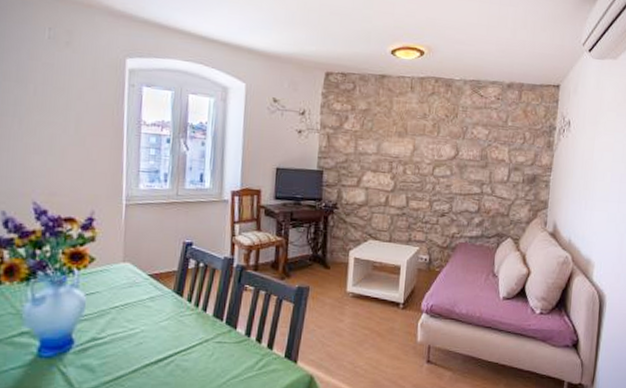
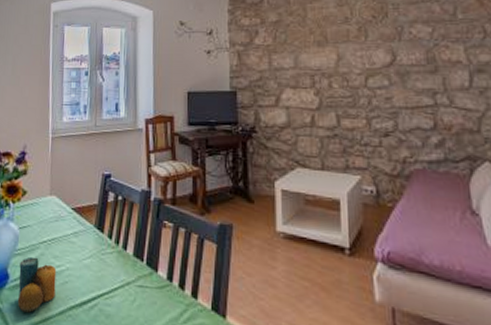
candle: none [84,321,130,374] -> present [17,256,57,313]

